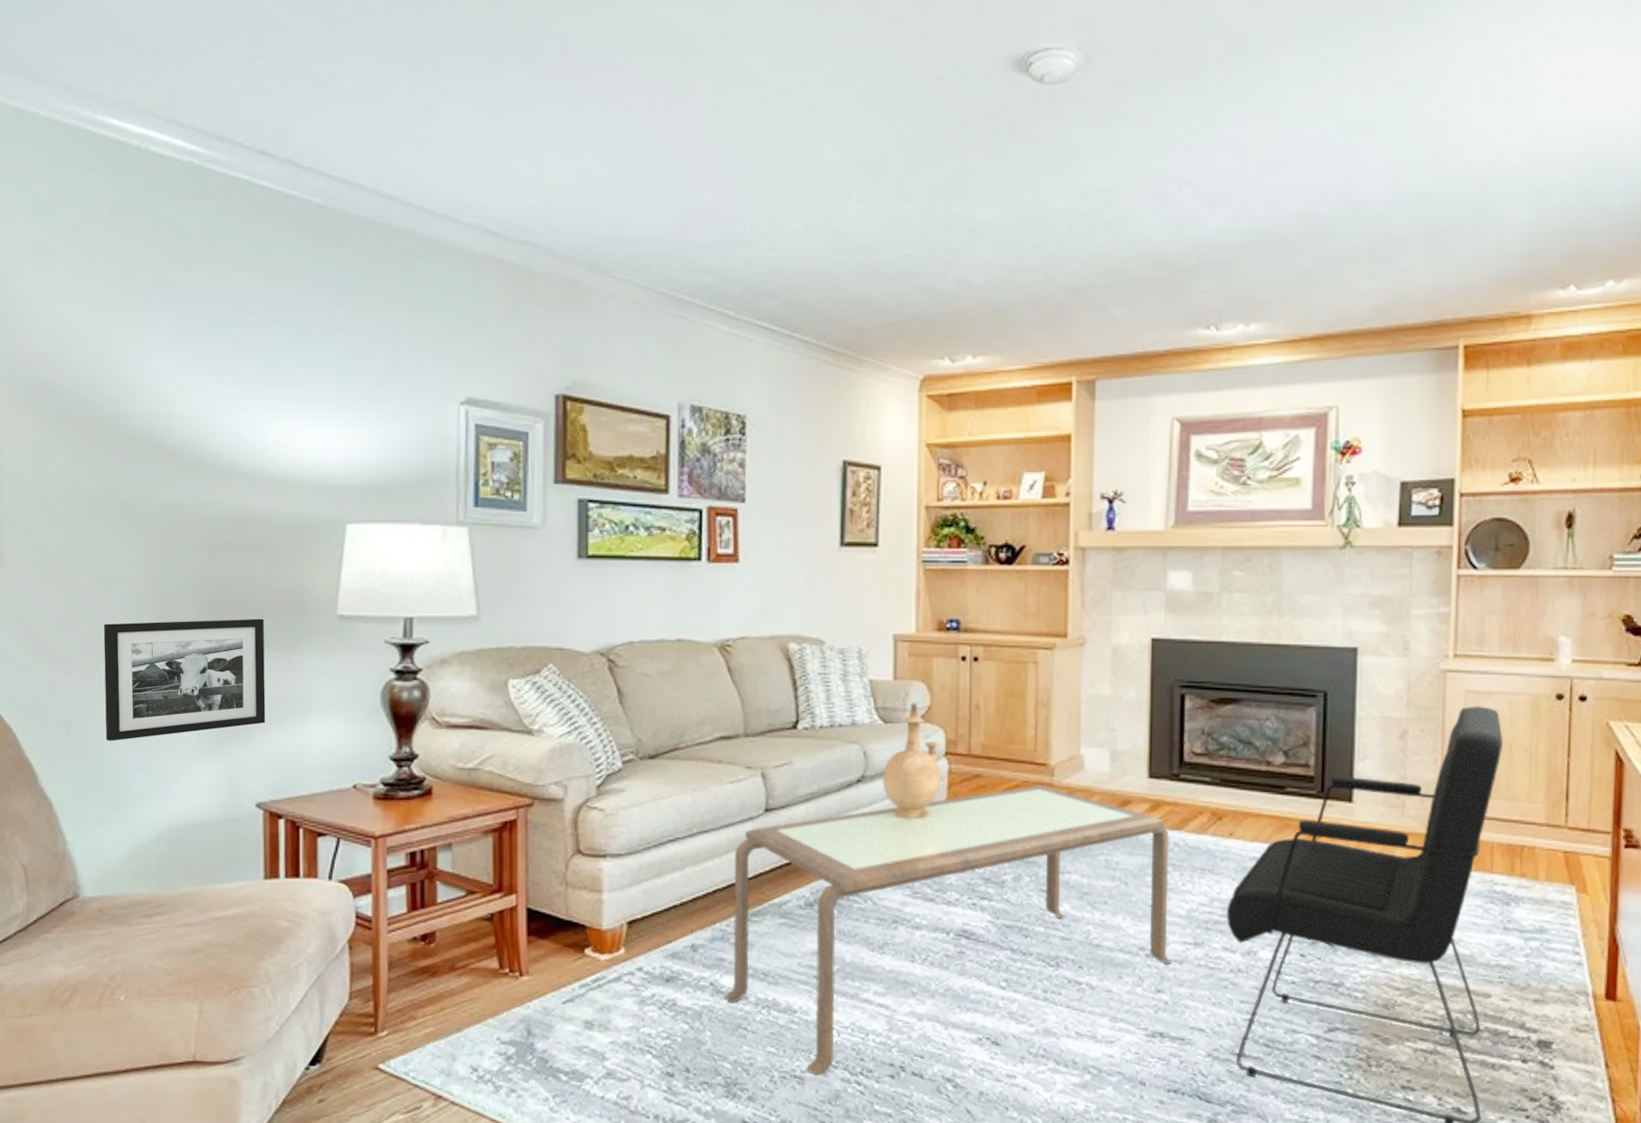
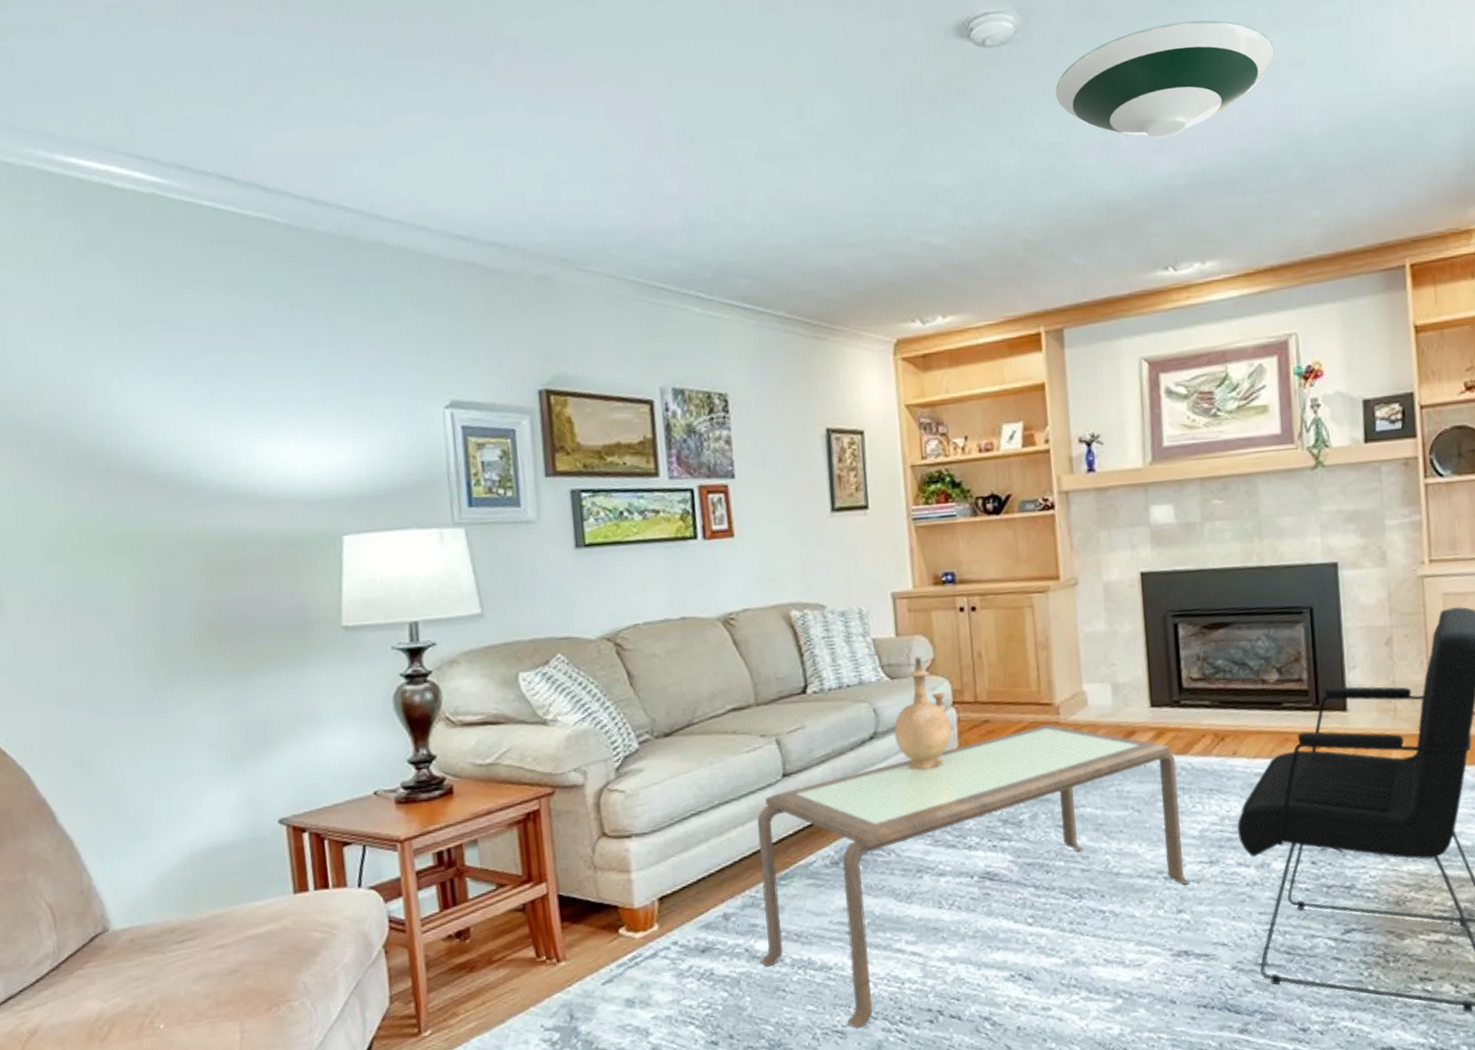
picture frame: present [103,618,266,741] -> none [108,637,281,773]
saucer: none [1111,73,1343,192] -> present [1055,20,1275,138]

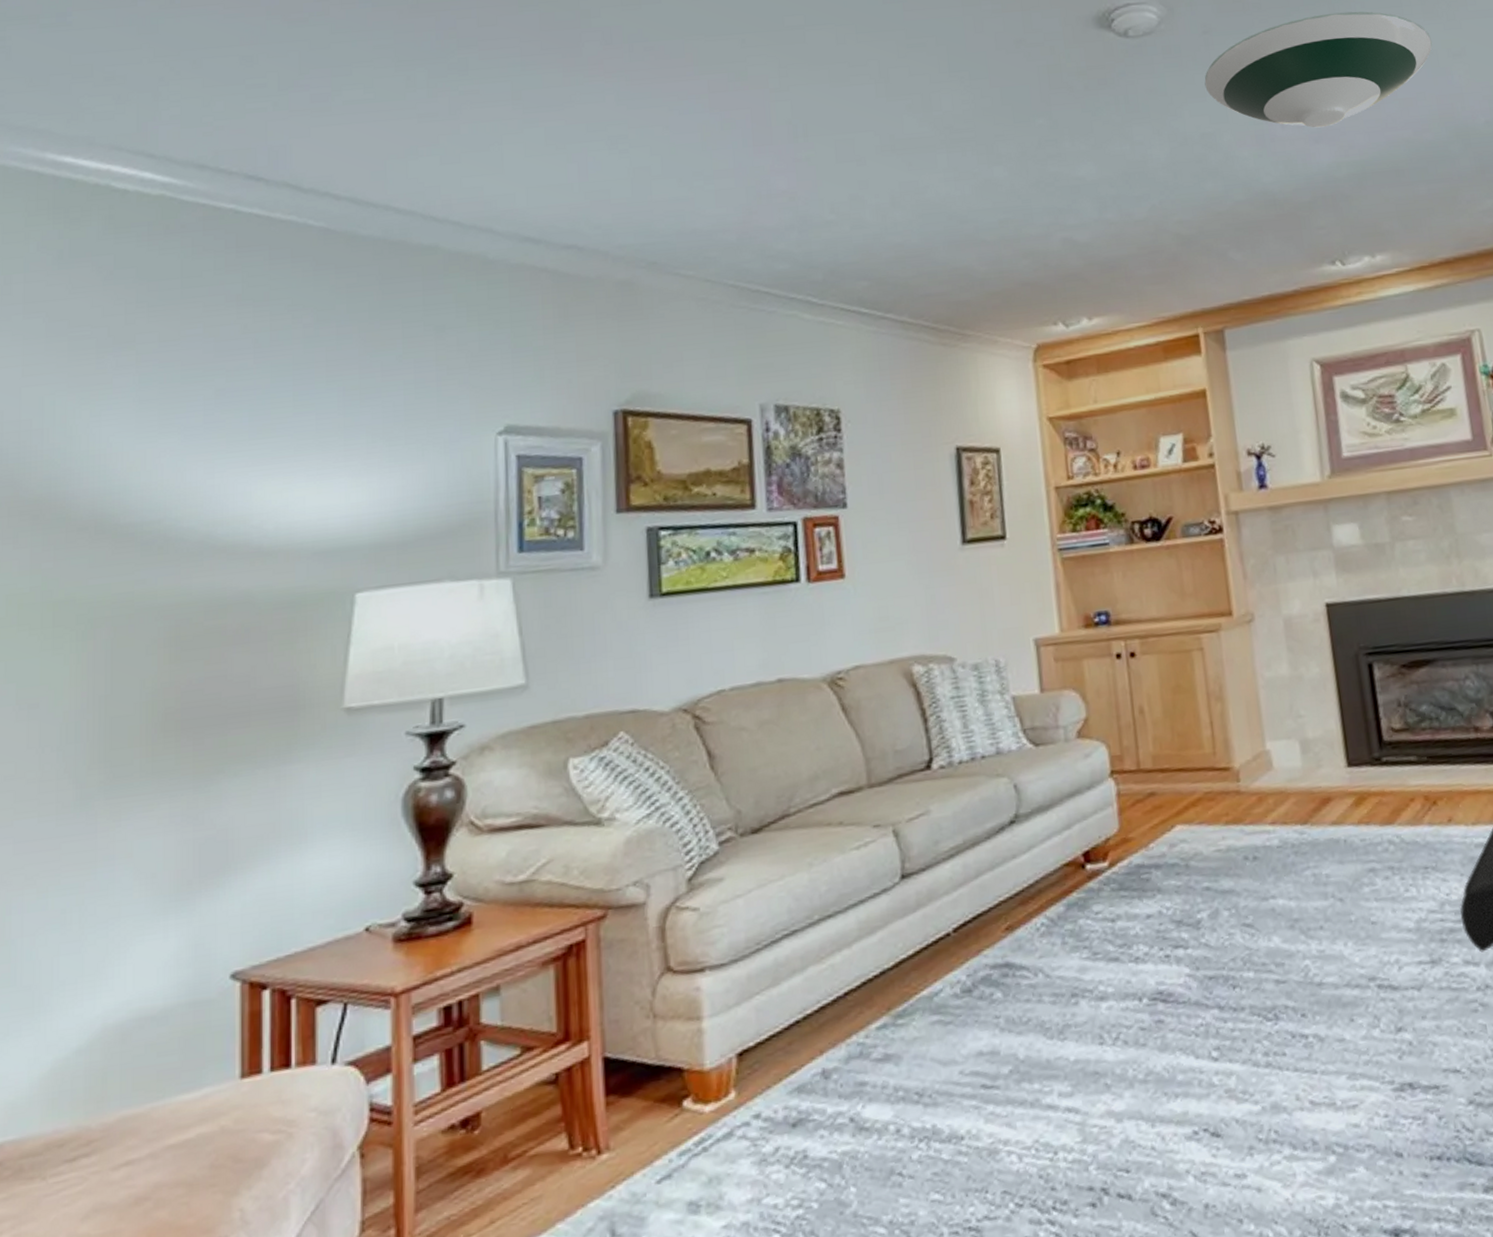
coffee table: present [757,724,1191,1030] -> none [867,794,1410,1224]
vase: present [894,655,952,770] -> none [1039,715,1111,861]

